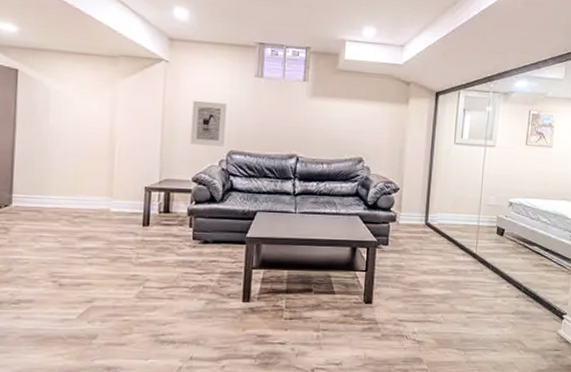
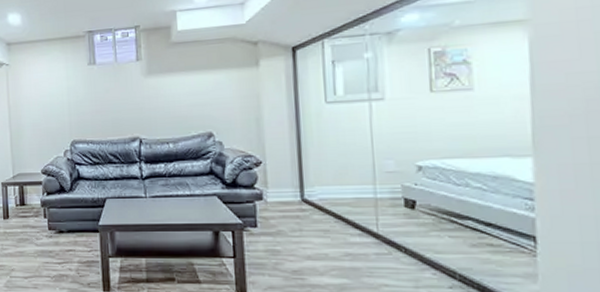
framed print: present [190,100,228,146] -> none [33,95,67,139]

